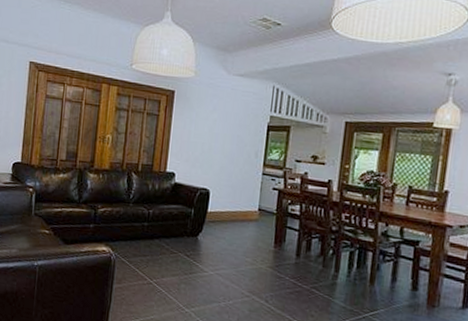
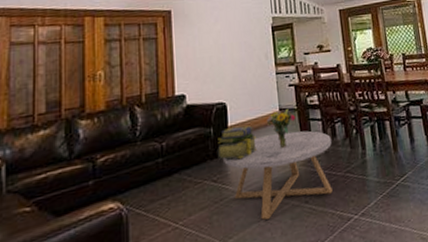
stack of books: none [193,213,231,244] -> present [217,125,257,160]
coffee table: none [198,229,304,303] -> present [223,130,333,220]
bouquet: none [243,209,274,247] -> present [266,108,296,149]

